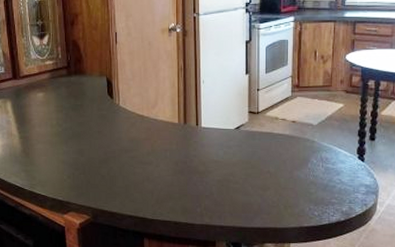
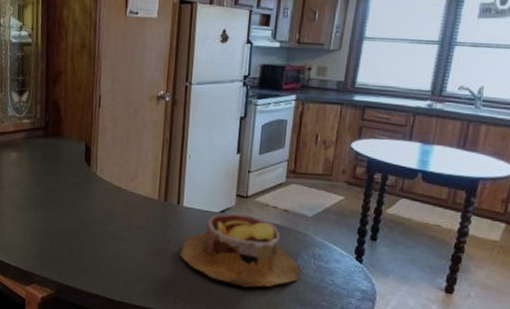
bowl: none [203,128,312,194] -> present [180,213,302,288]

